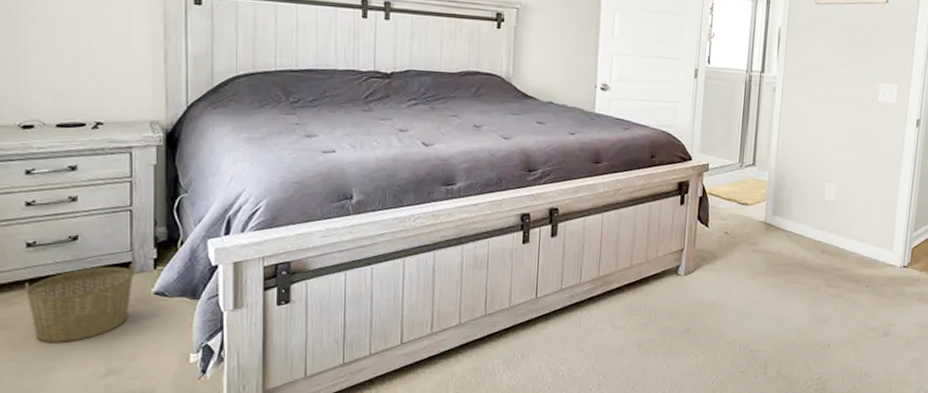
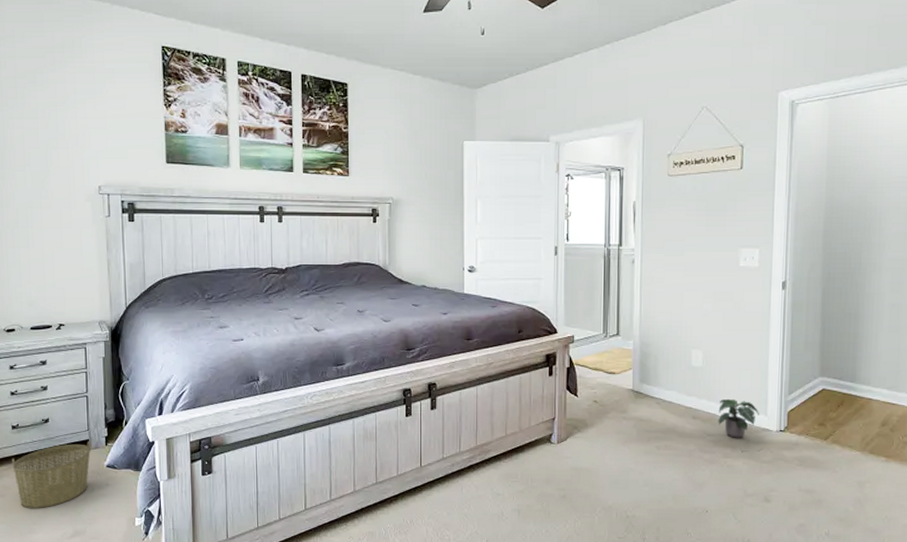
potted plant: none [846,233,886,273] -> present [718,398,759,438]

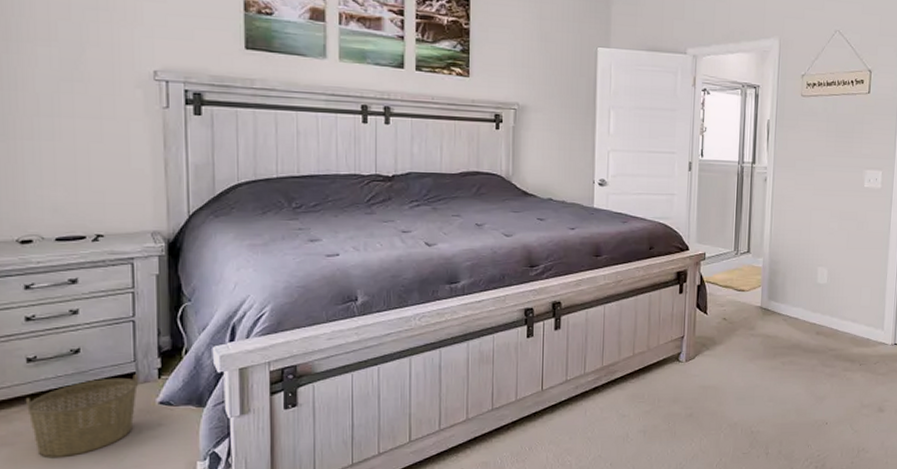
potted plant: present [718,398,759,438] -> none [839,314,877,352]

